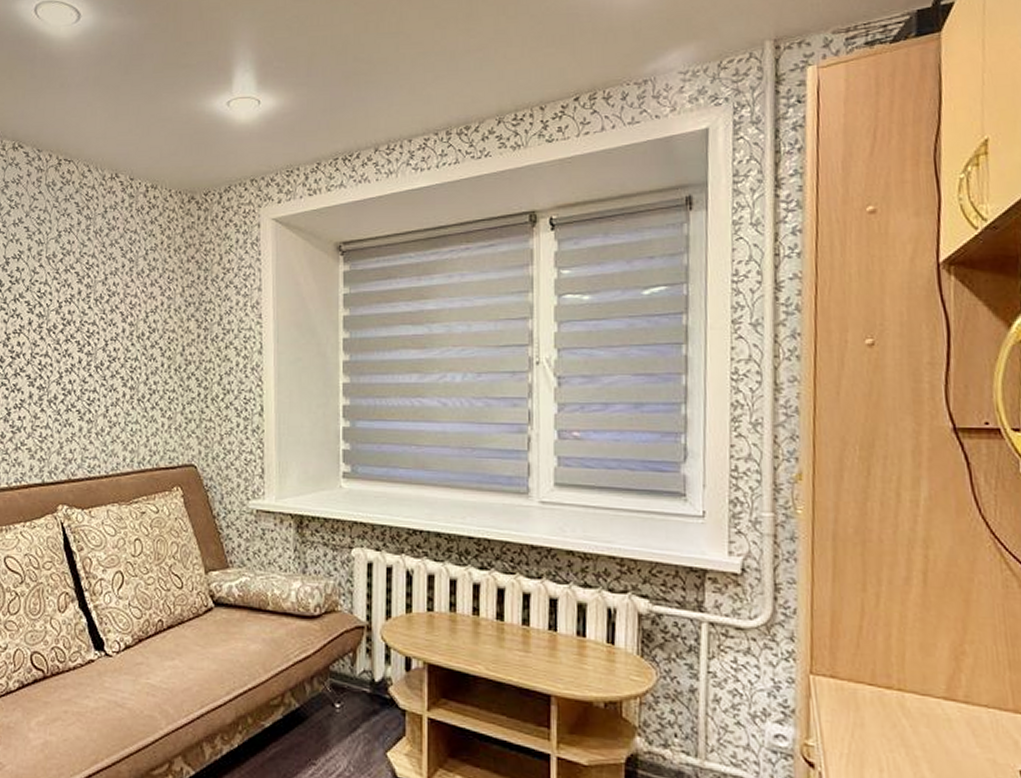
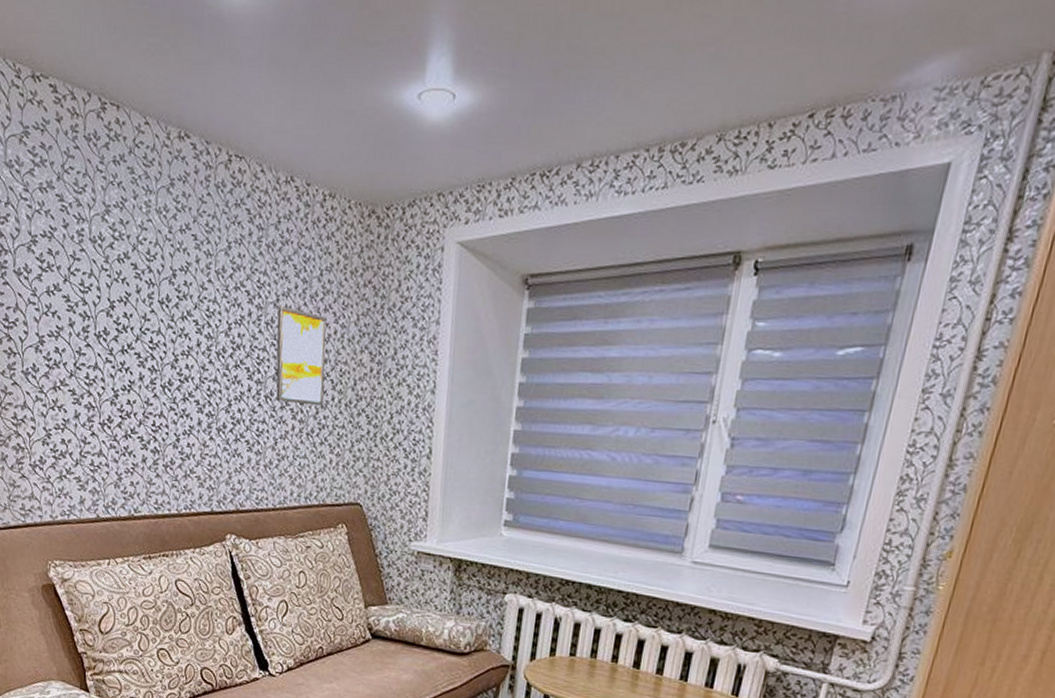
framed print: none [105,284,154,372] -> present [276,306,327,406]

